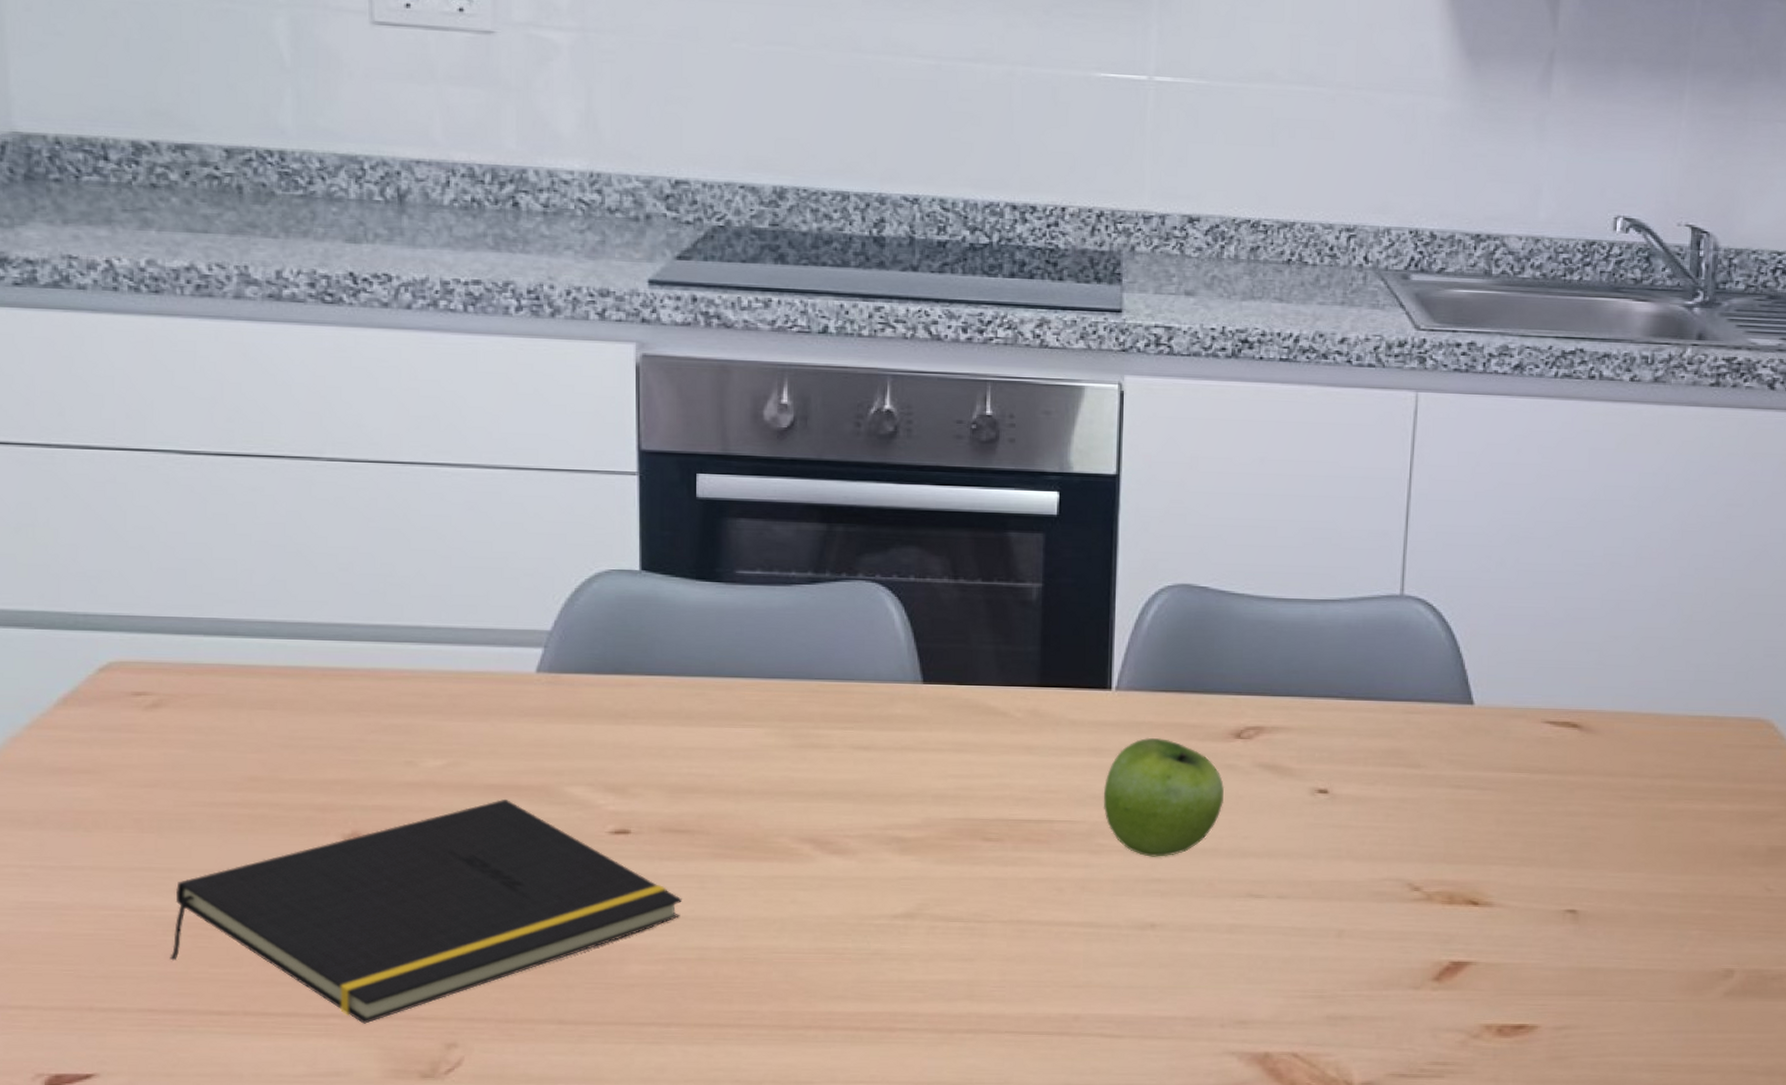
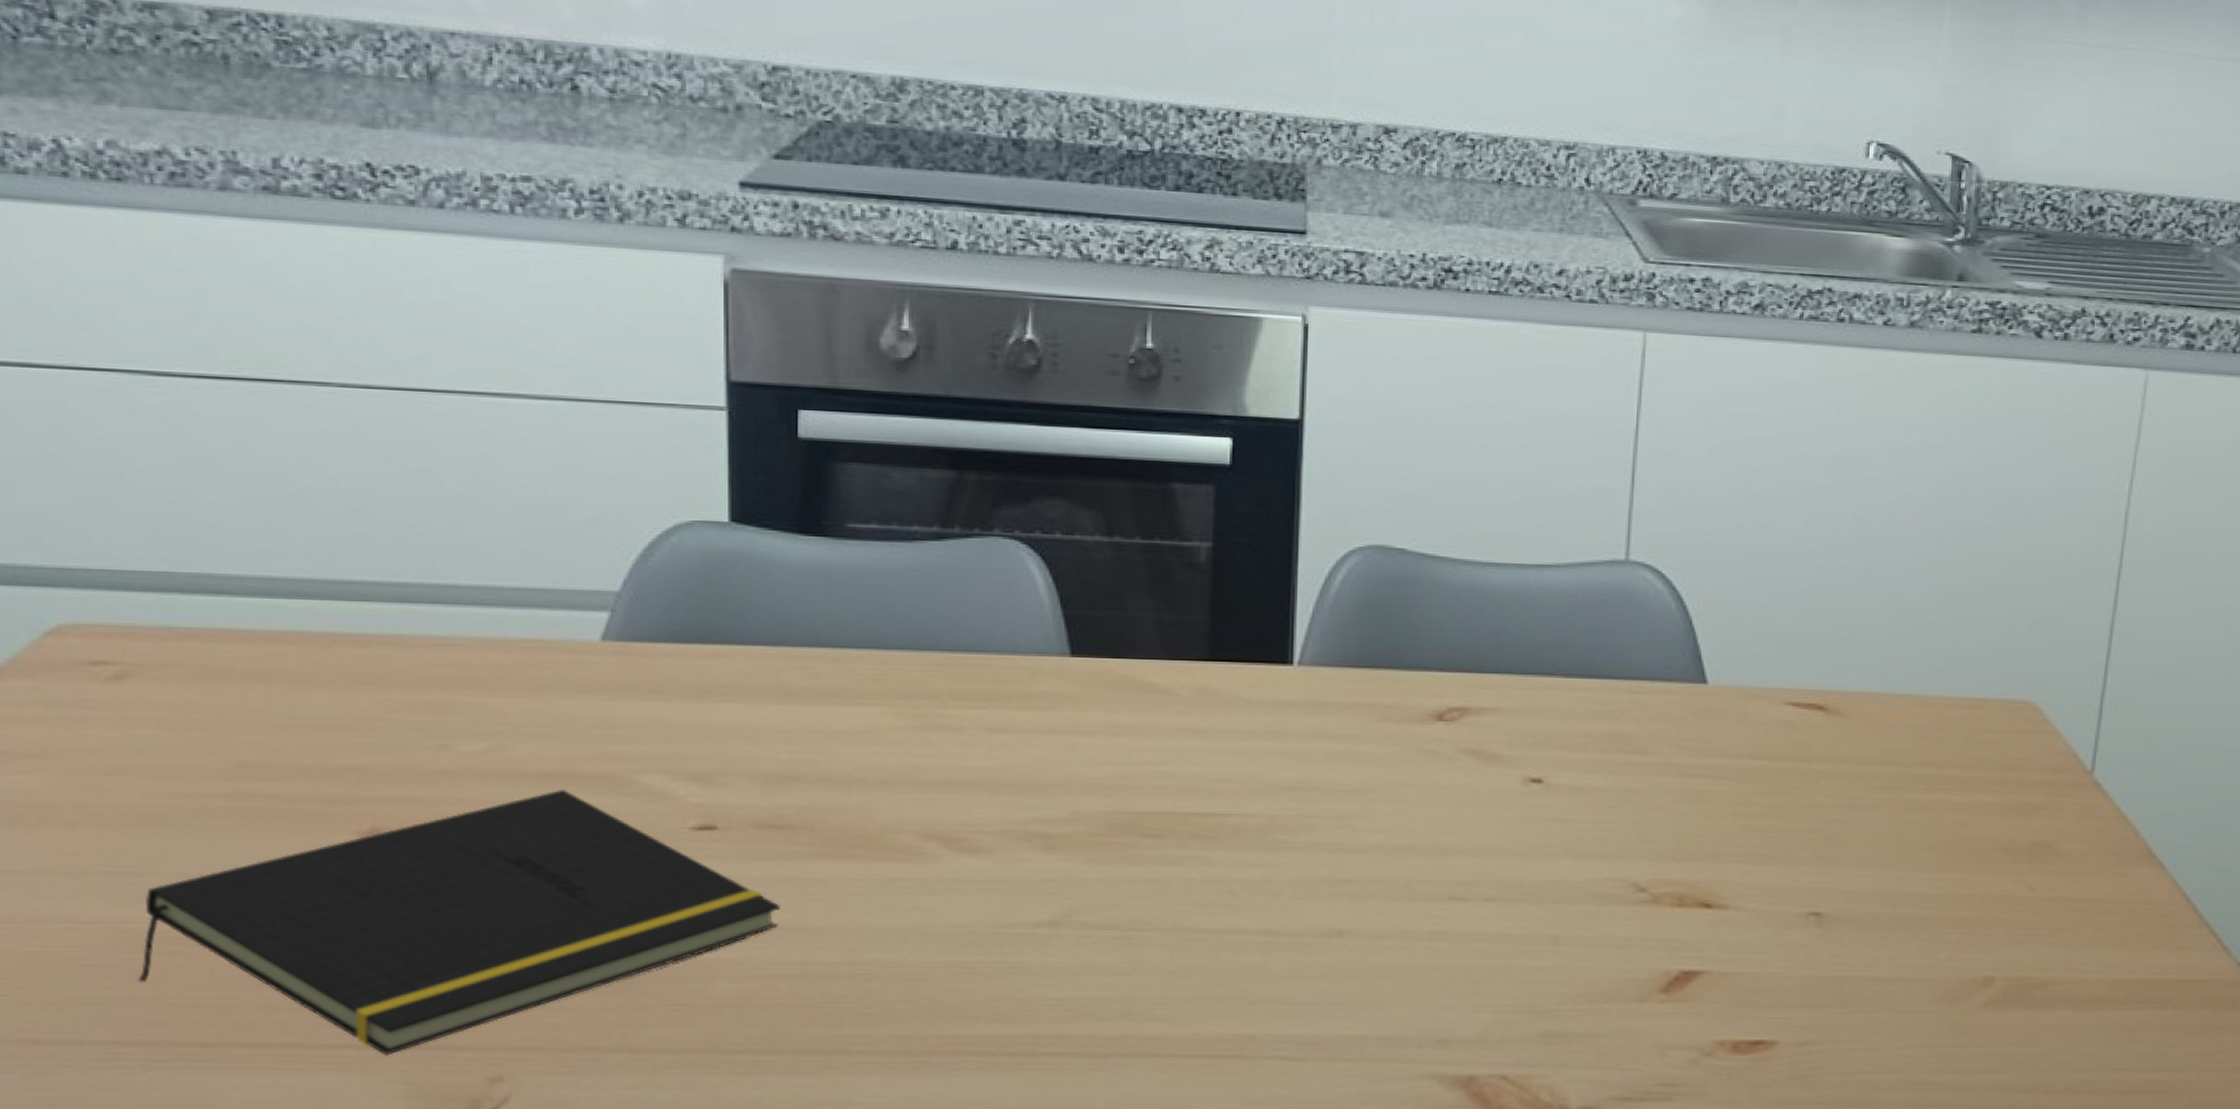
fruit: present [1103,737,1225,857] -> none [1283,719,1424,855]

